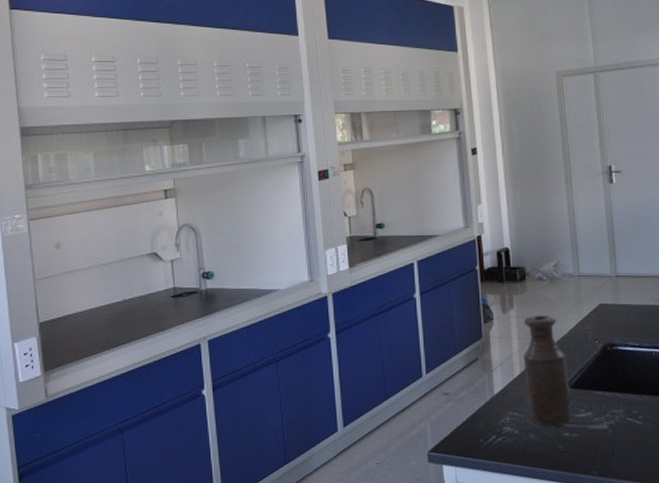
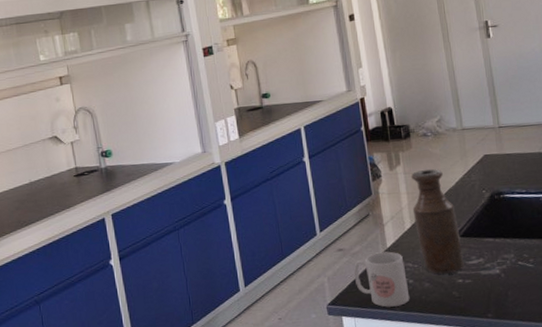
mug: none [458,399,514,458] -> present [353,251,410,307]

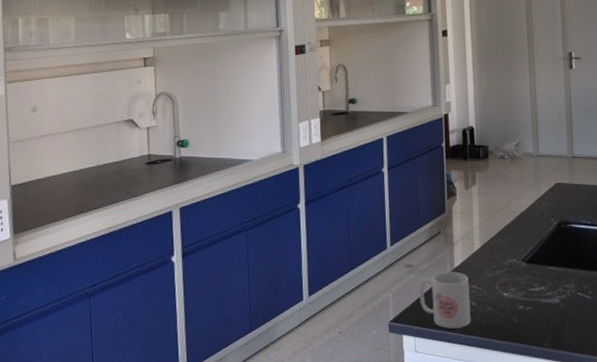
bottle: present [410,168,465,274] -> none [483,191,527,300]

